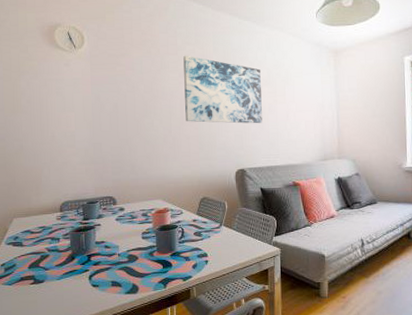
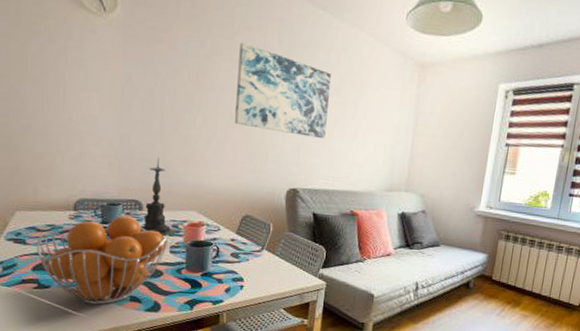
fruit basket: none [31,211,140,293] -> present [36,215,169,305]
candle holder: none [116,158,151,224] -> present [140,157,182,236]

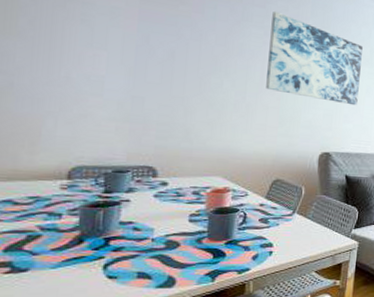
fruit basket: present [36,215,169,305] -> none [11,183,188,286]
candle holder: present [140,157,182,236] -> none [153,121,204,204]

